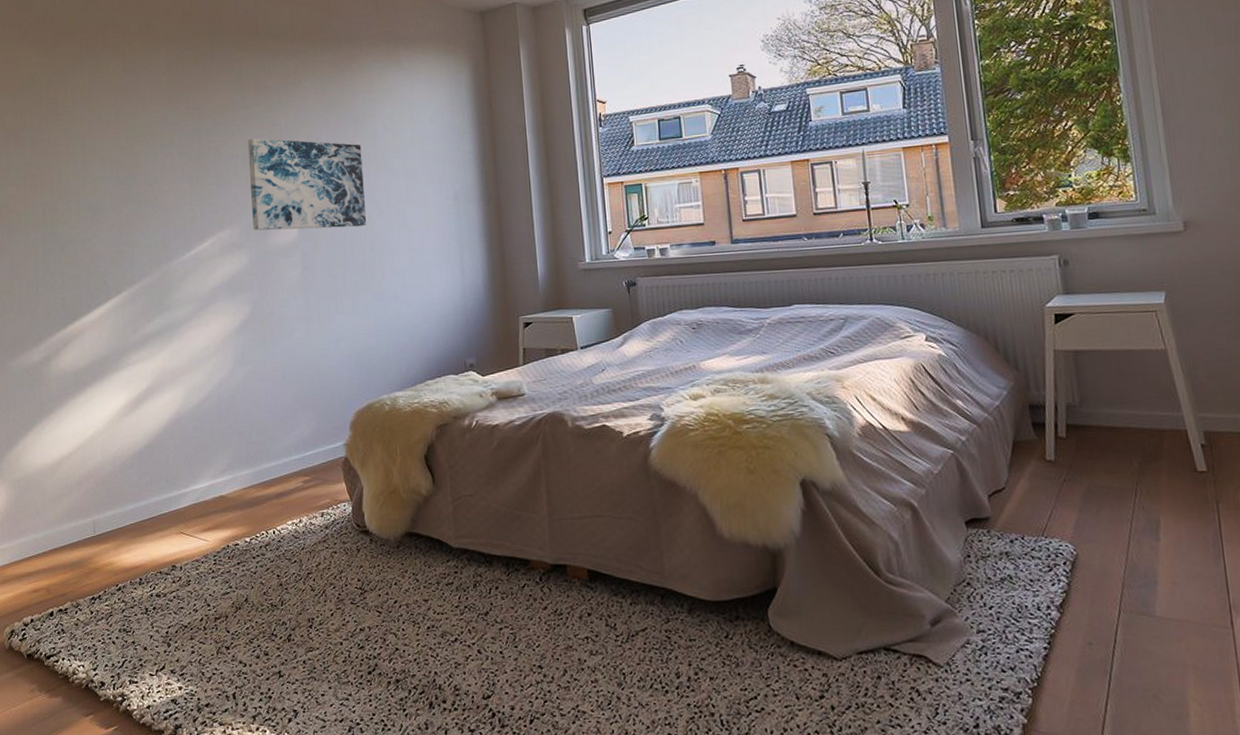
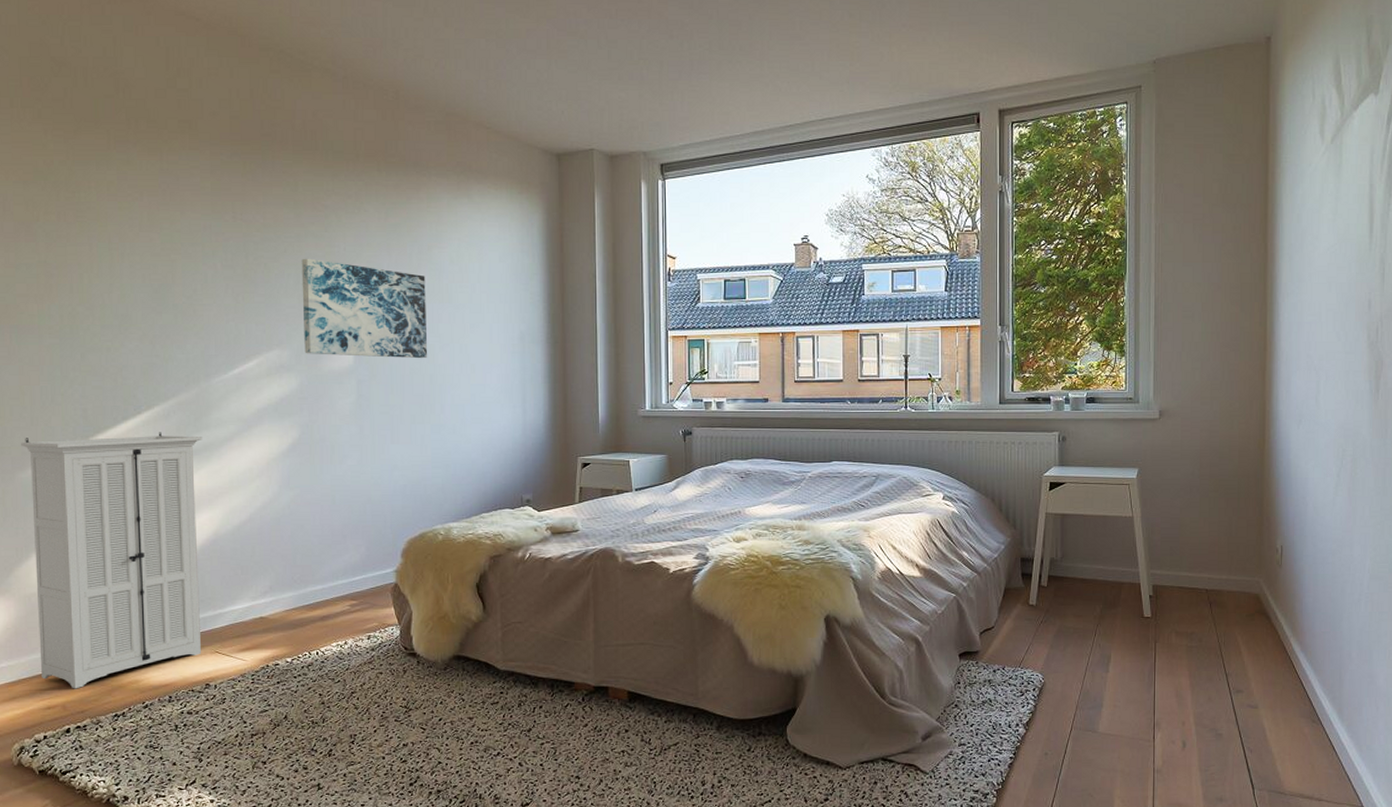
storage cabinet: none [11,316,168,572] -> present [21,432,203,689]

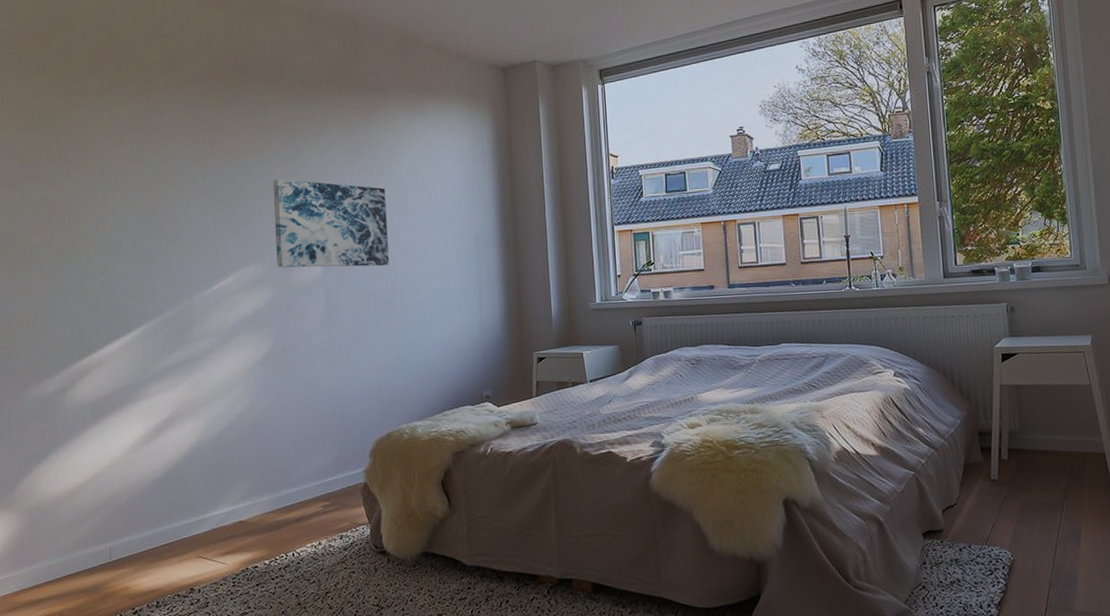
storage cabinet: present [21,432,203,689] -> none [25,348,187,598]

